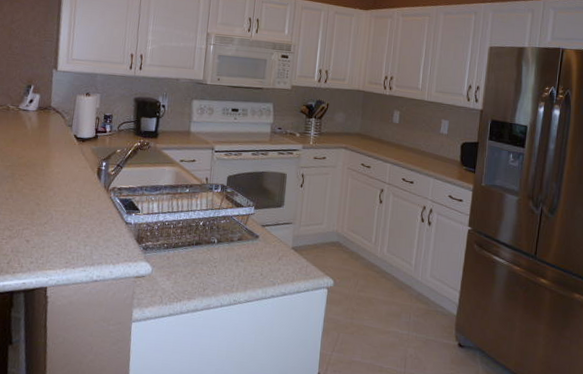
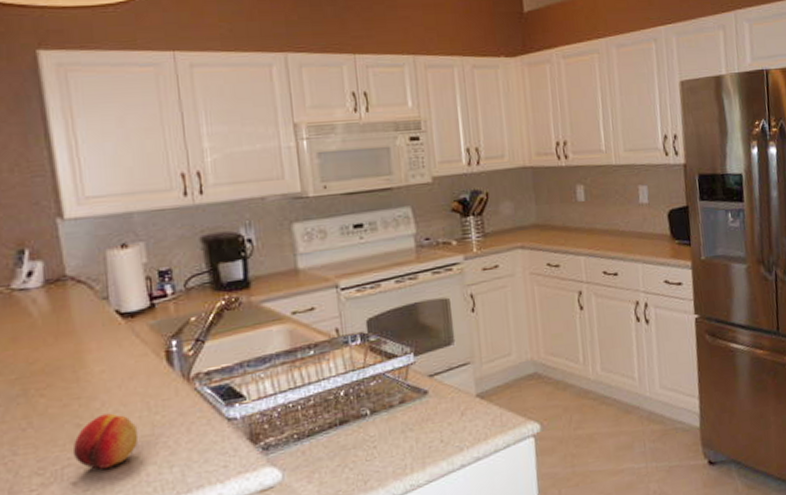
fruit: none [31,200,71,236] -> present [72,413,139,470]

